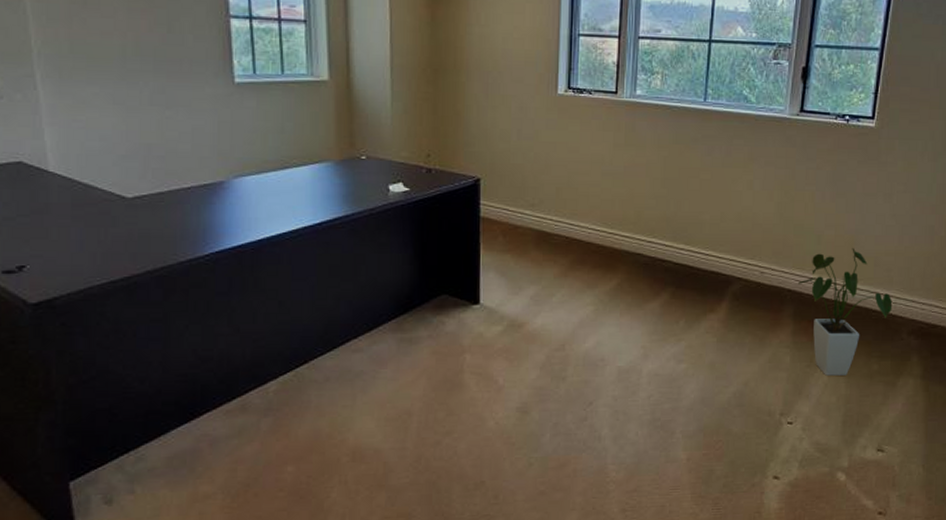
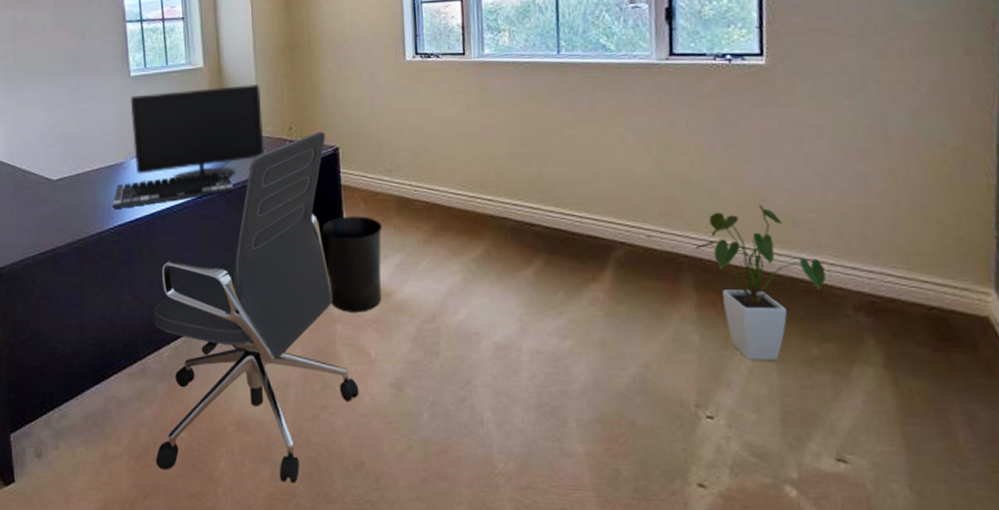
computer keyboard: none [209,196,360,233] -> present [113,170,234,209]
monitor: none [234,103,398,206] -> present [130,83,265,181]
office chair: none [256,161,484,506] -> present [154,131,359,484]
waste bin: none [455,248,520,342] -> present [321,216,382,312]

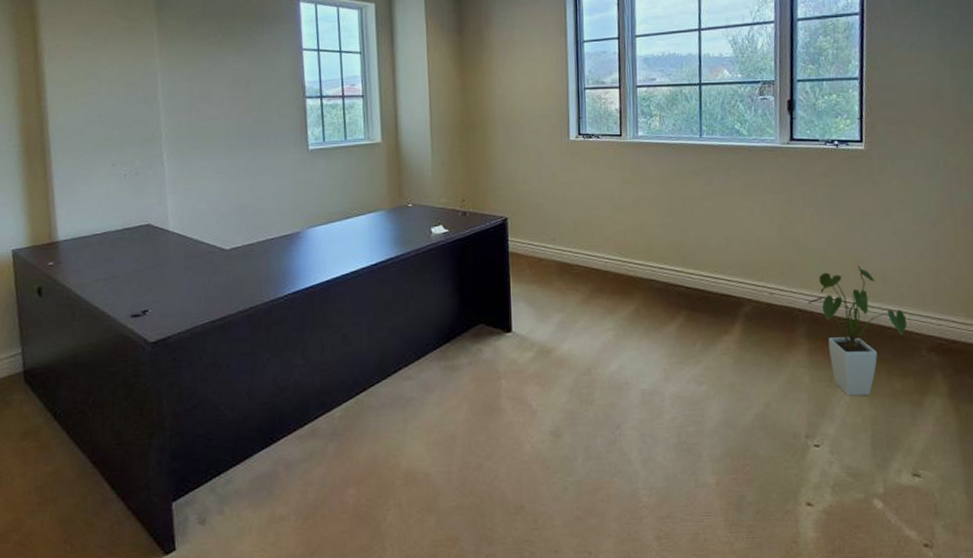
computer keyboard: present [113,170,234,209] -> none [288,239,408,277]
monitor: present [130,83,265,181] -> none [308,158,438,250]
office chair: present [154,131,359,484] -> none [323,203,521,530]
waste bin: present [321,216,382,312] -> none [489,280,545,368]

